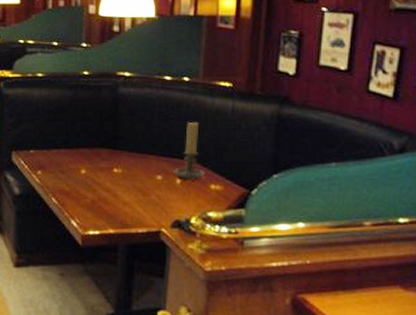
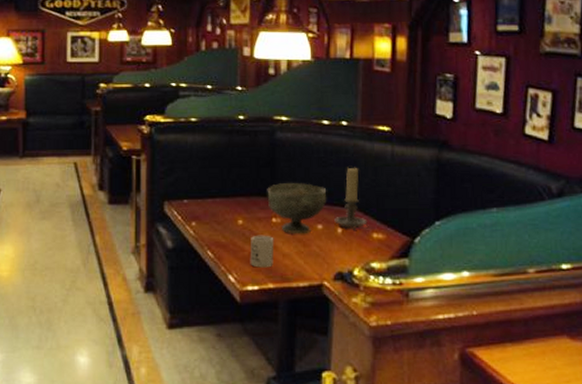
mug: none [92,184,115,215] -> present [250,235,274,268]
decorative bowl: none [109,136,167,184] -> present [267,183,327,234]

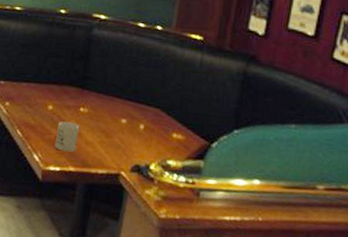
decorative bowl: present [267,183,327,234] -> none [78,76,135,126]
candle holder: present [334,167,368,230] -> none [138,69,169,128]

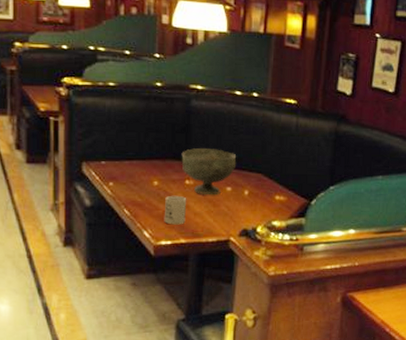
decorative bowl: none [78,76,135,126] -> present [181,148,237,196]

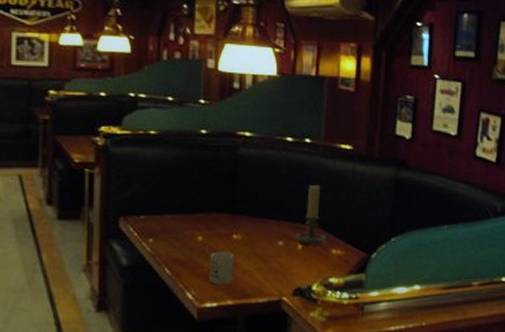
decorative bowl: present [181,148,237,196] -> none [228,200,289,251]
candle holder: none [242,135,271,193] -> present [295,184,327,246]

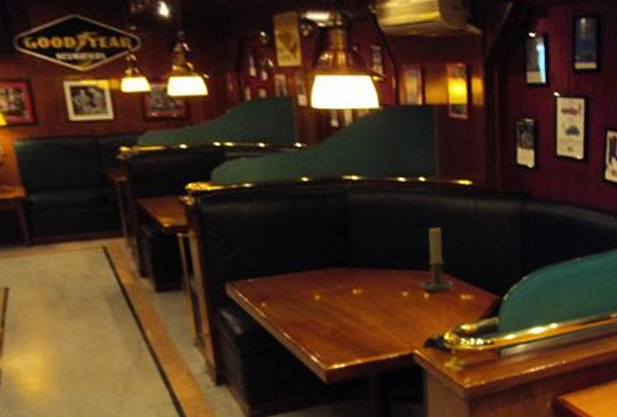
mug: present [209,251,234,285] -> none [331,308,359,345]

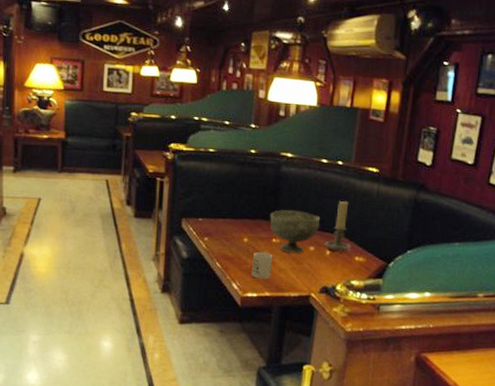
mug: none [331,308,359,345] -> present [251,251,273,279]
decorative bowl: none [343,248,411,304] -> present [270,210,321,254]

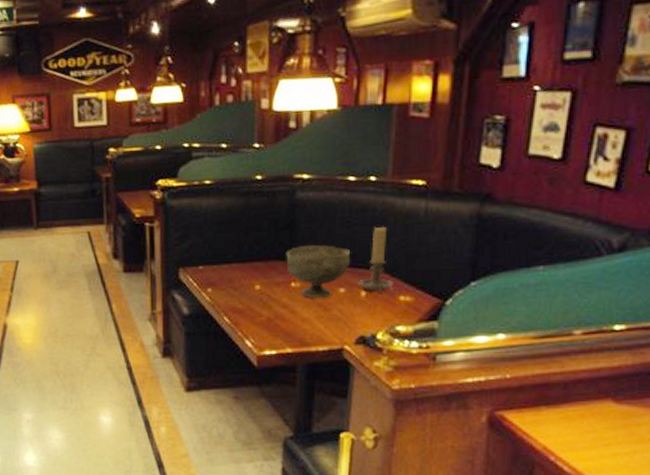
mug: present [251,251,273,279] -> none [267,300,293,333]

